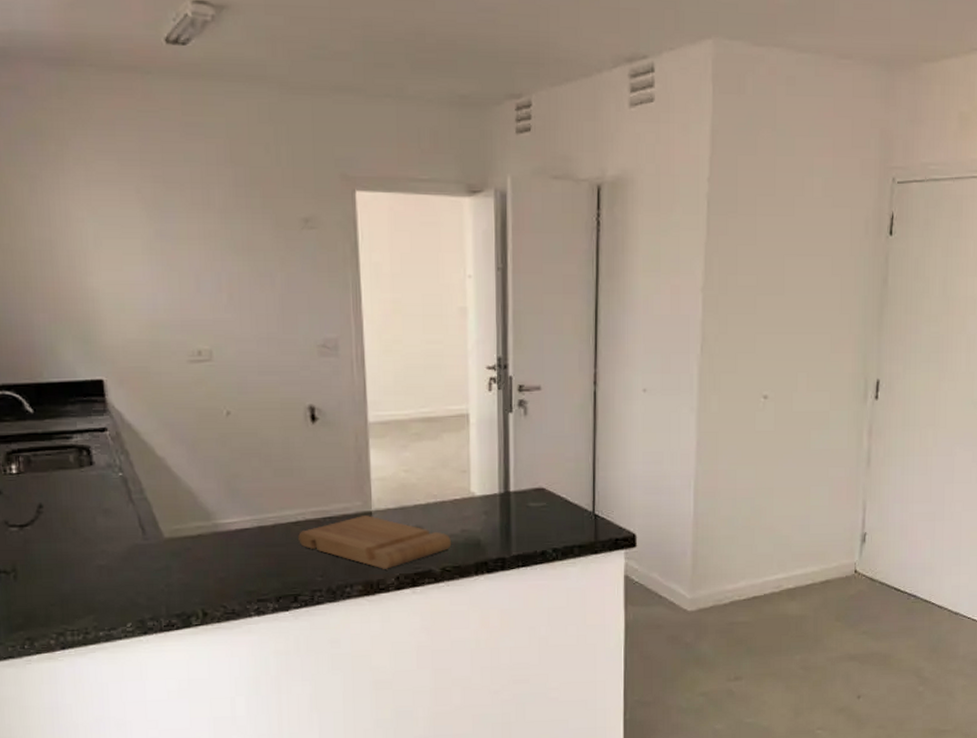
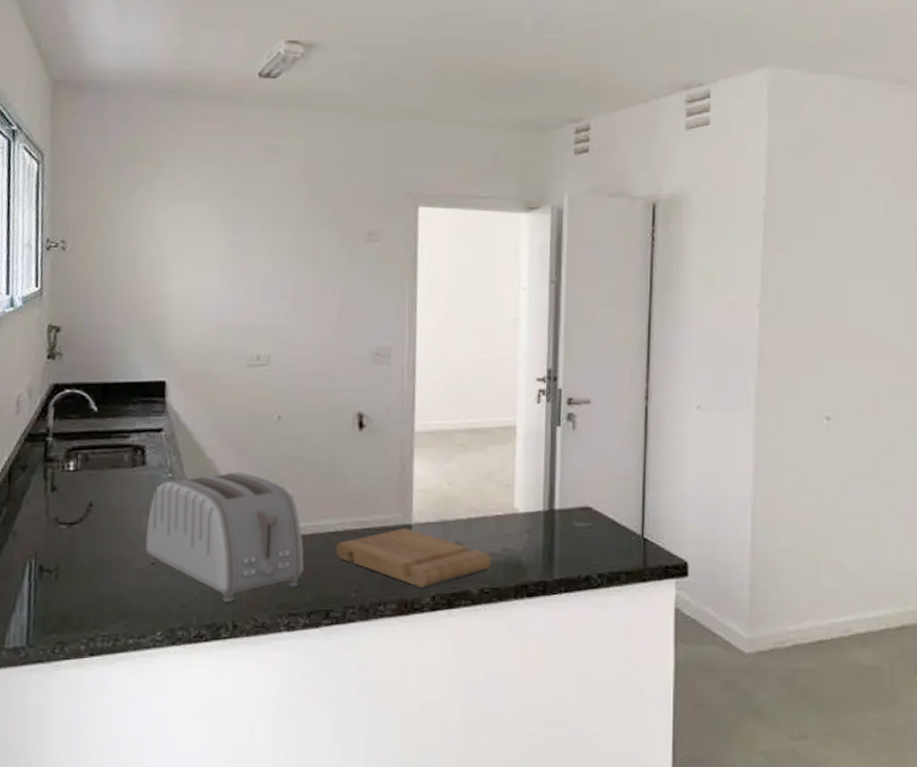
toaster: none [103,467,268,592] -> present [145,471,304,602]

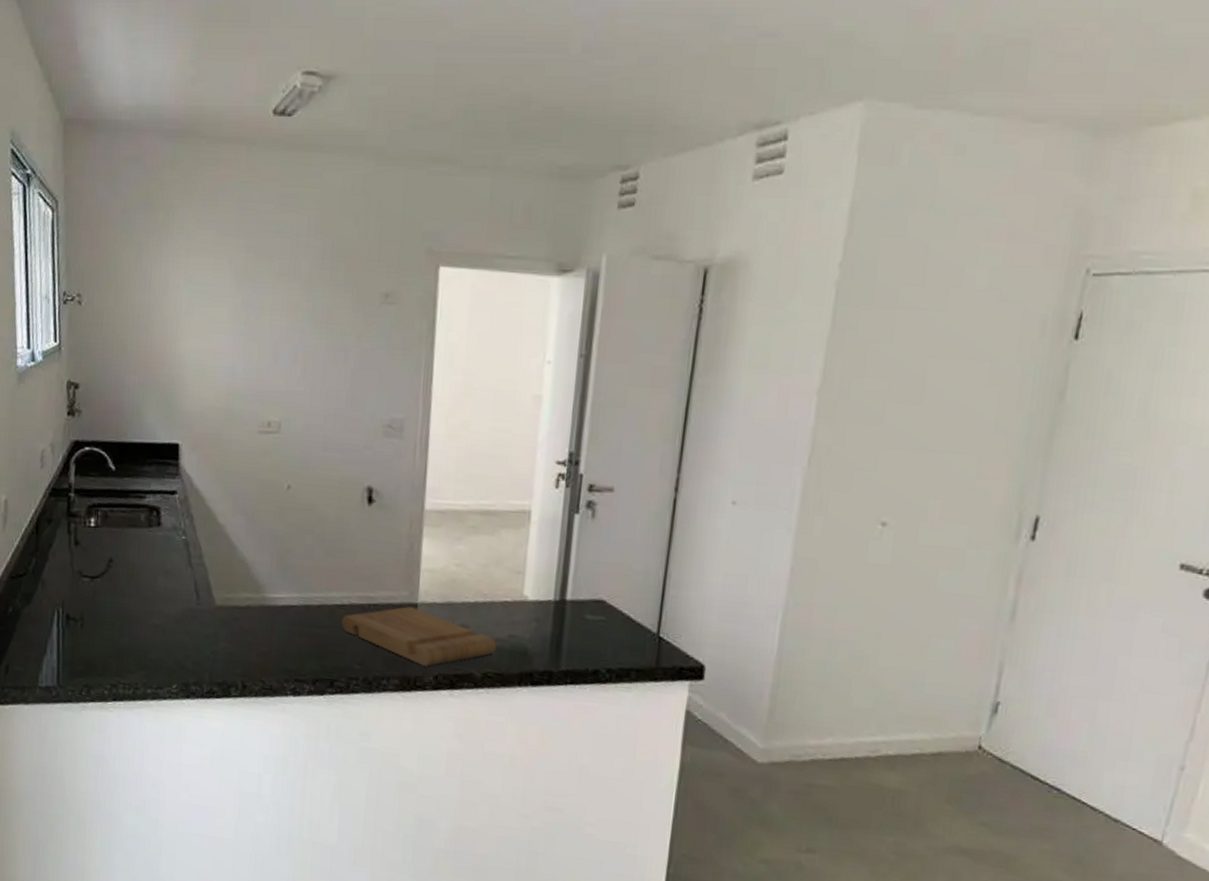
toaster: present [145,471,304,602] -> none [161,538,311,663]

